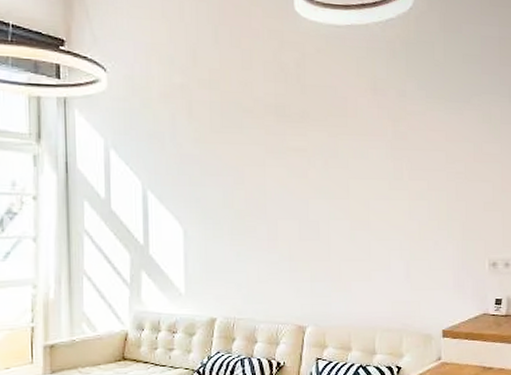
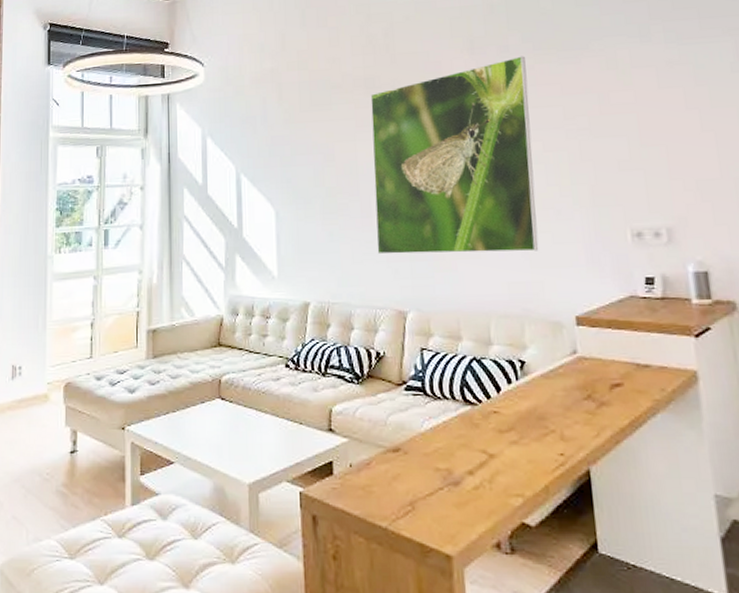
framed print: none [280,102,419,276] -> present [370,56,539,255]

